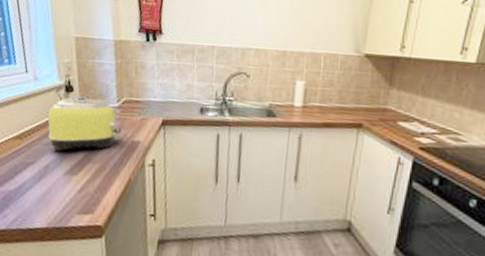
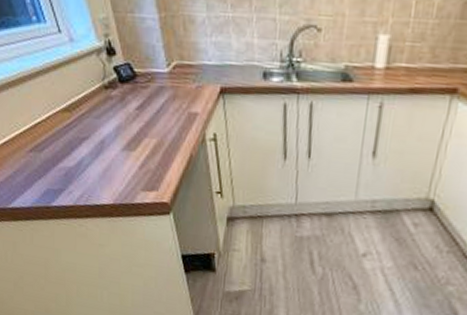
toaster: present [47,98,121,151] -> none [92,63,175,125]

